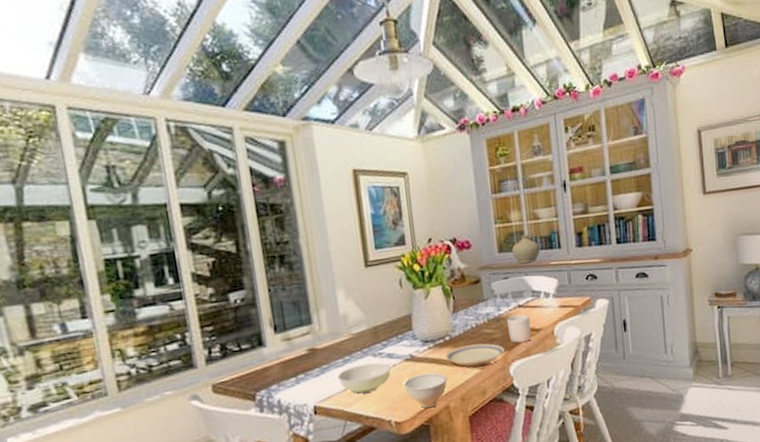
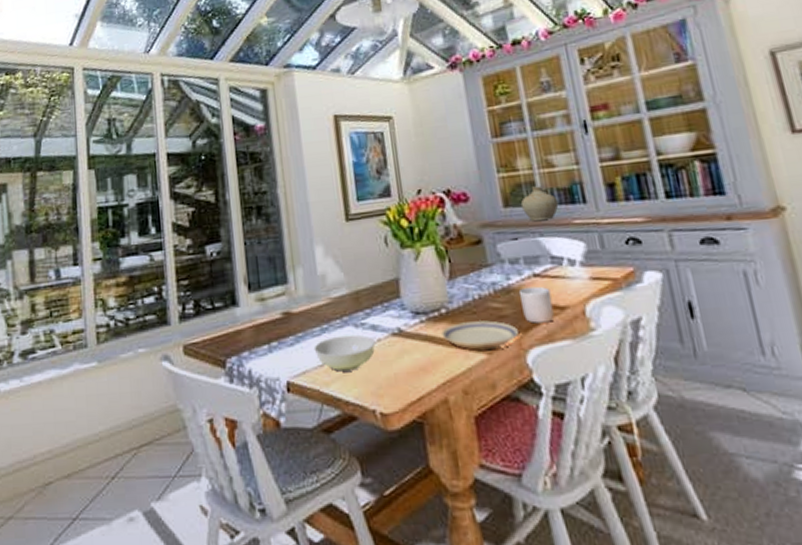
bowl: present [404,372,447,409] -> none [391,354,445,400]

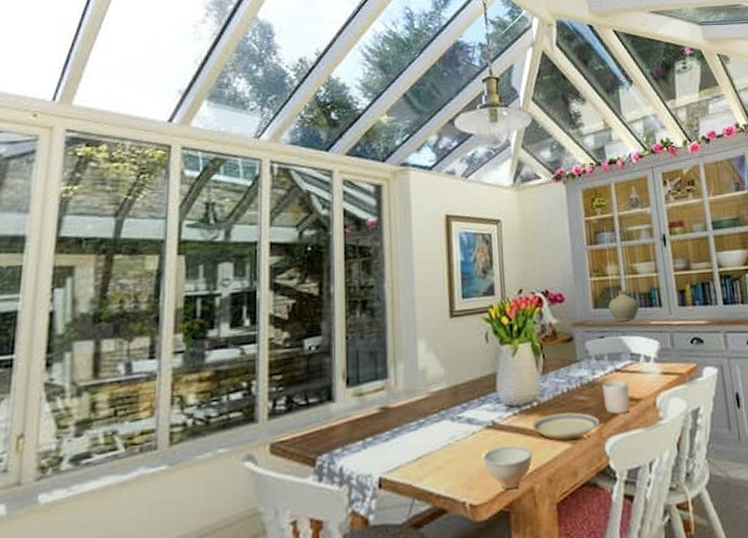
bowl: present [313,334,376,372] -> none [409,428,470,466]
bowl: none [391,354,445,400] -> present [483,445,533,490]

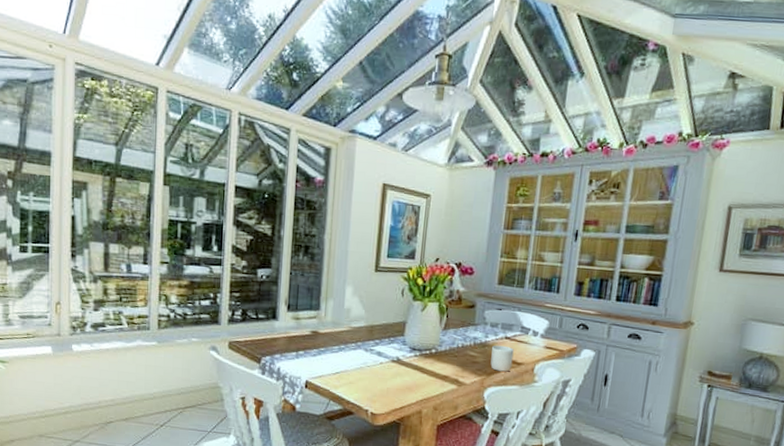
bowl: present [483,445,533,490] -> none [386,377,425,409]
plate: present [532,412,599,440] -> none [428,361,483,383]
ceramic jug: present [608,290,640,322] -> none [510,273,539,301]

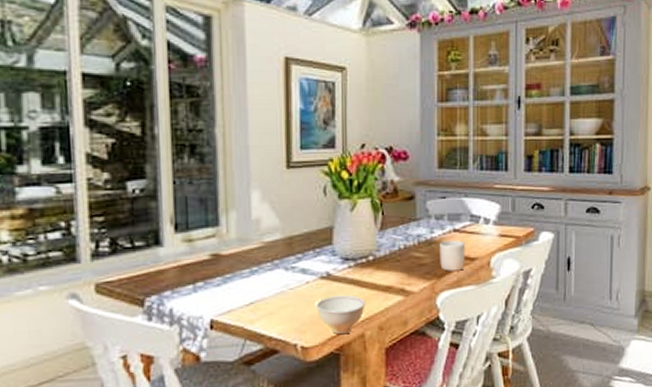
bowl: none [386,377,425,409] -> present [316,295,366,335]

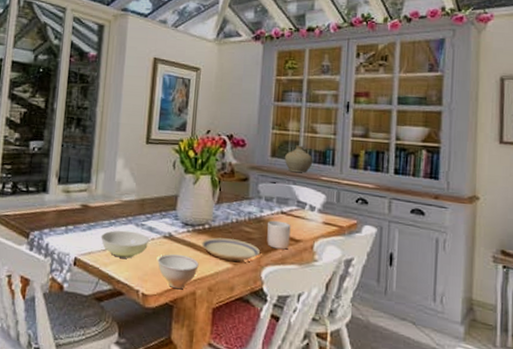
bowl: none [241,277,304,311] -> present [101,230,150,259]
plate: none [367,268,433,293] -> present [202,237,260,262]
ceramic jug: none [453,152,485,184] -> present [284,145,313,174]

